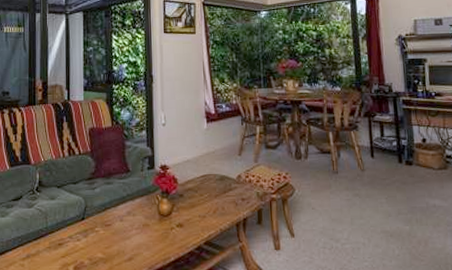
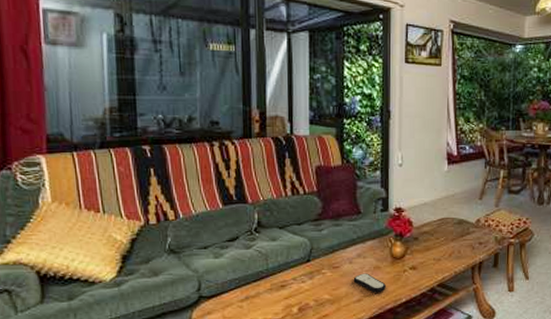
remote control: none [124,231,155,251] -> present [353,273,386,293]

